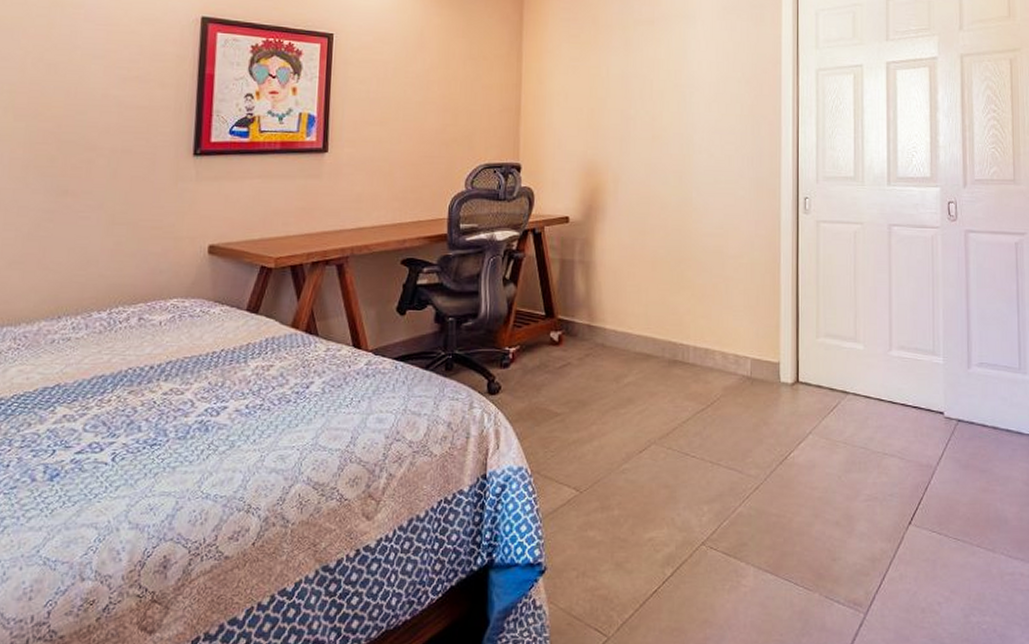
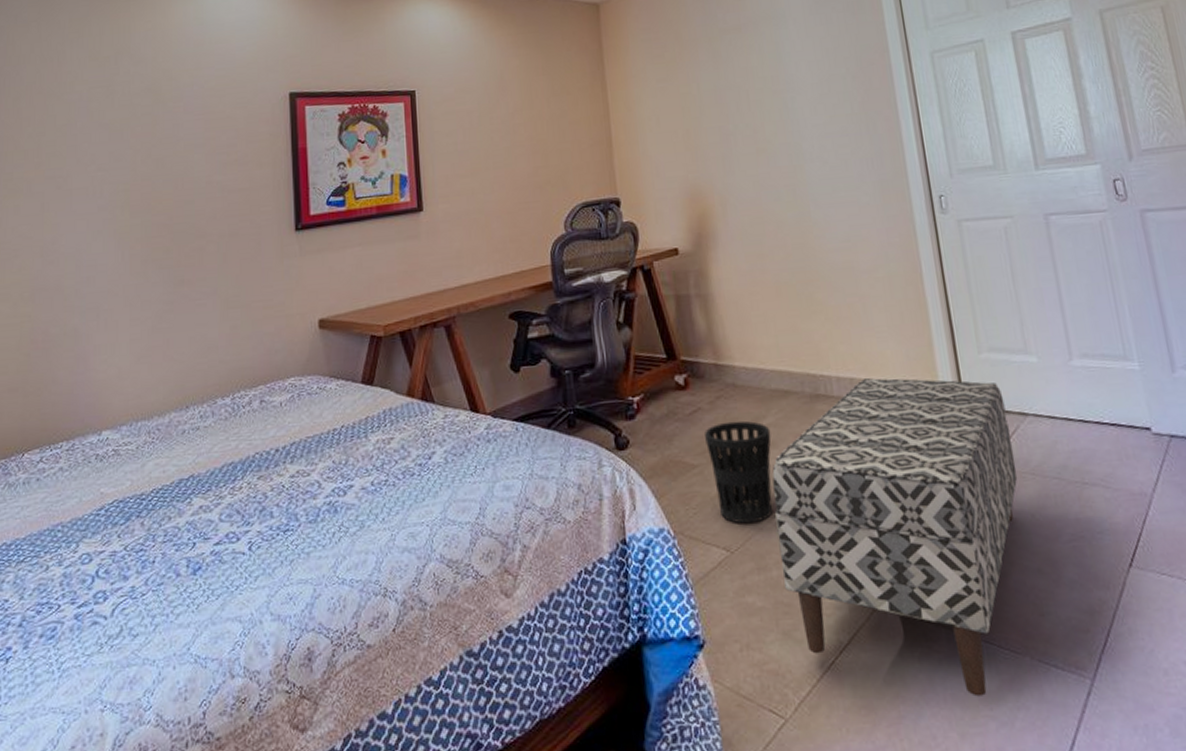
wastebasket: none [571,377,630,468] -> present [705,420,772,524]
bench: none [622,350,832,624] -> present [772,378,1018,697]

